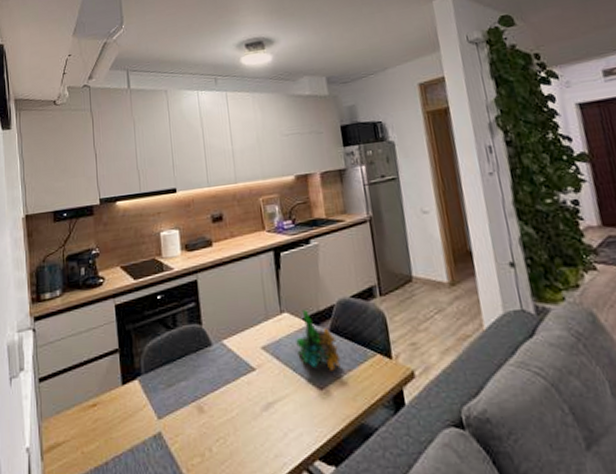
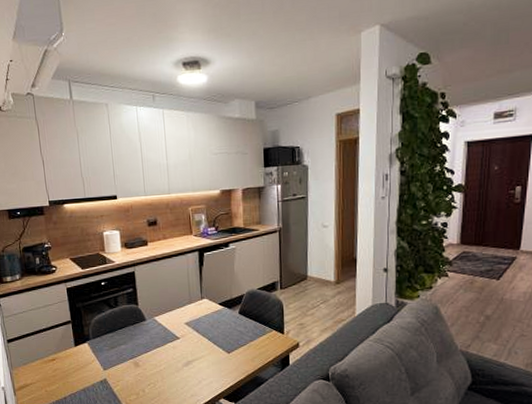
mineral sample: present [296,310,341,371] -> none [212,297,246,341]

